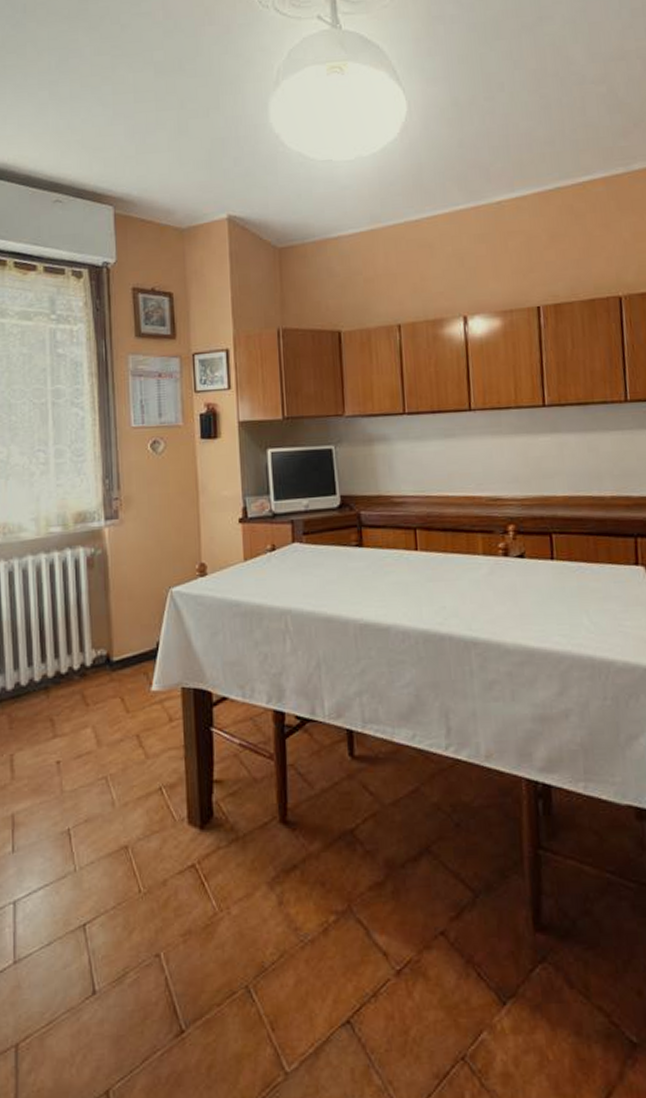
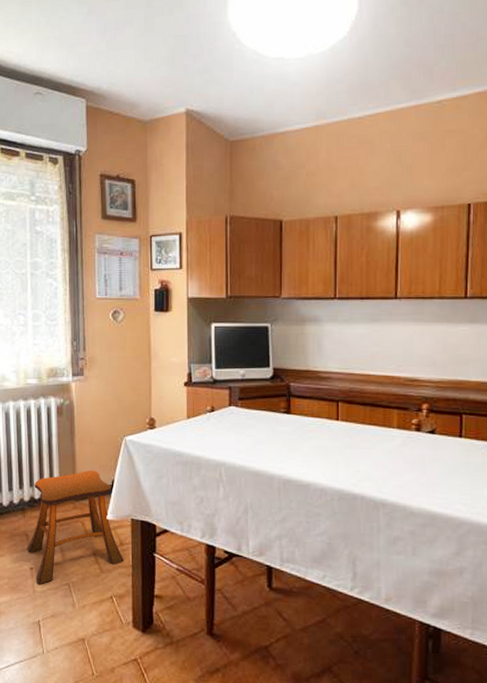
stool: none [51,631,175,781] -> present [26,469,124,584]

